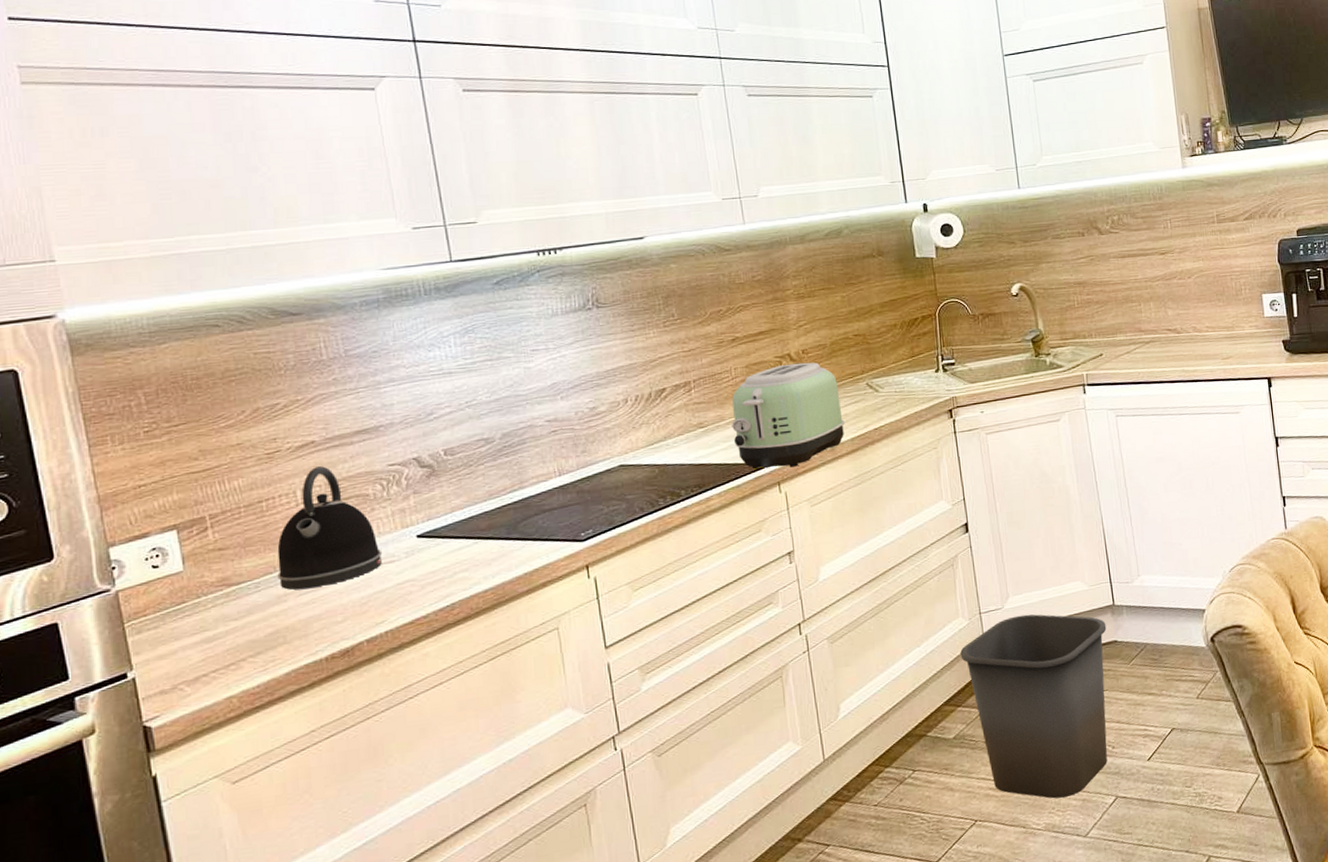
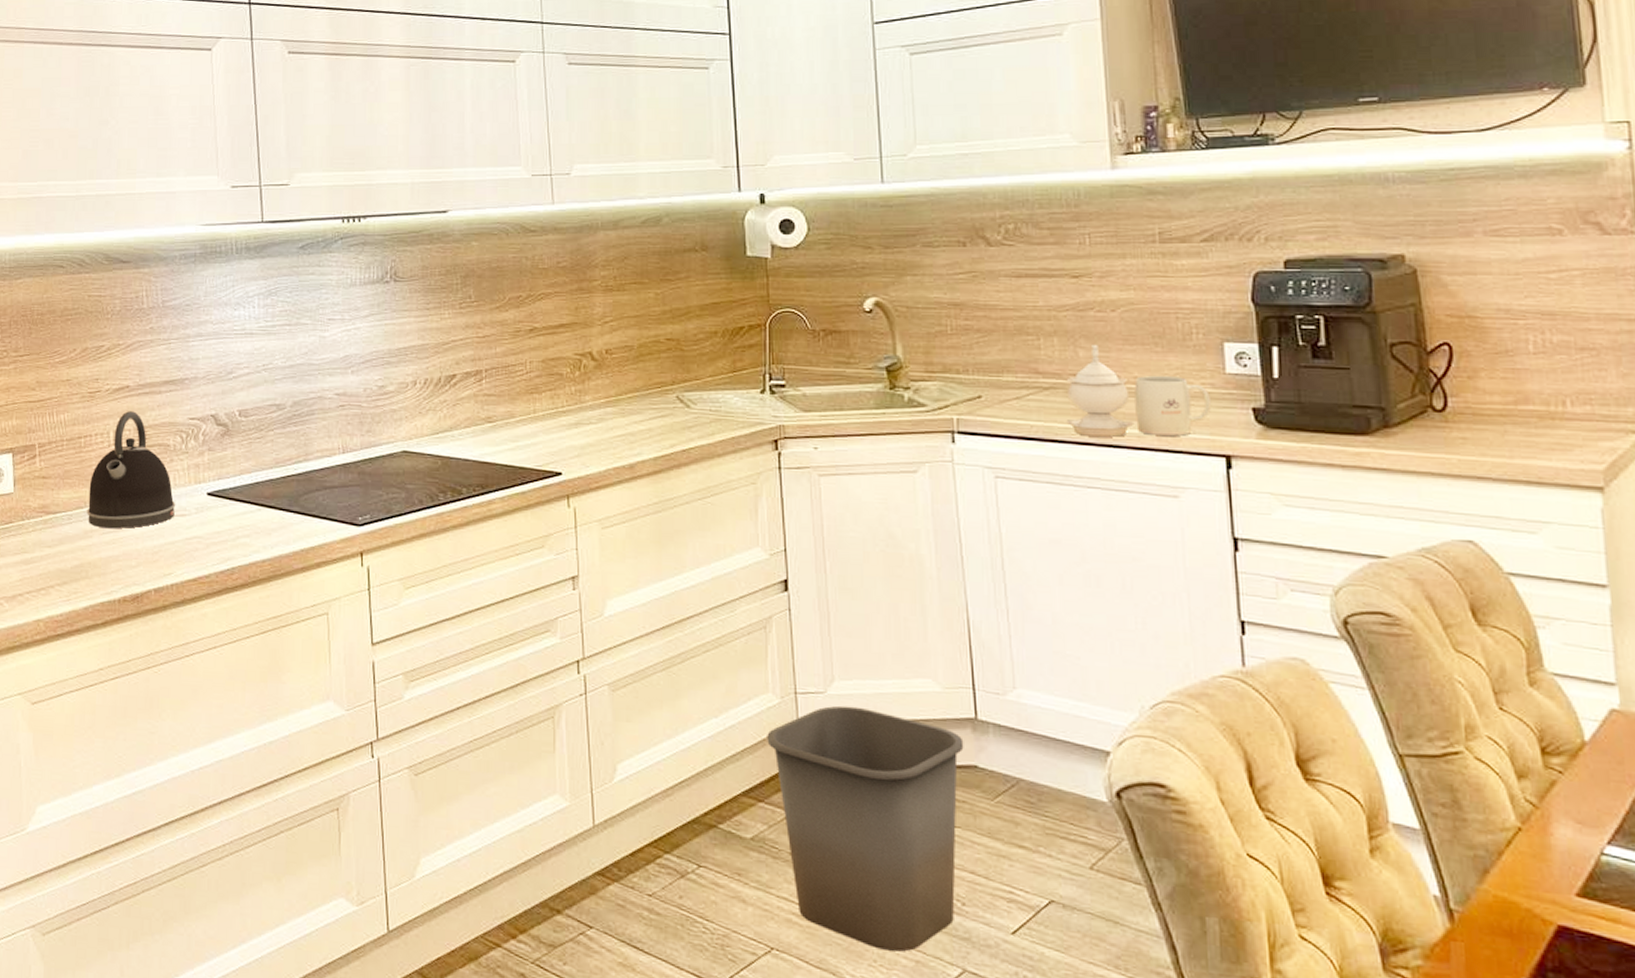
toaster: present [731,362,846,469] -> none [522,363,649,481]
sugar bowl: none [1160,304,1208,376] -> present [1066,344,1134,437]
mug: none [1206,323,1257,369] -> present [1133,375,1212,436]

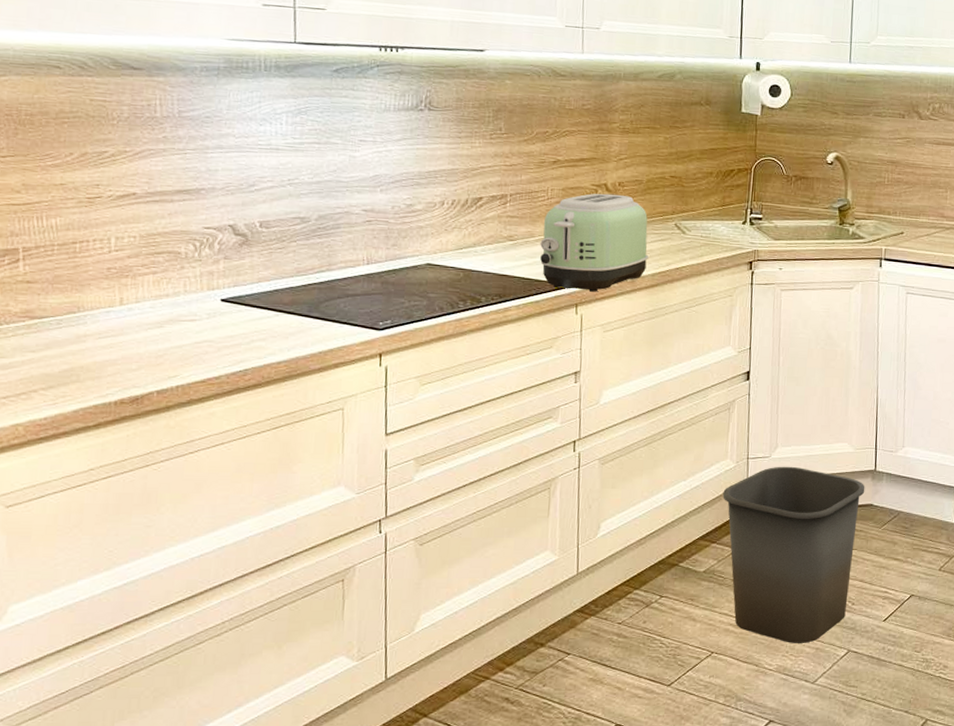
kettle: present [87,411,176,529] -> none [80,218,186,334]
toaster: none [522,363,649,481] -> present [540,193,649,292]

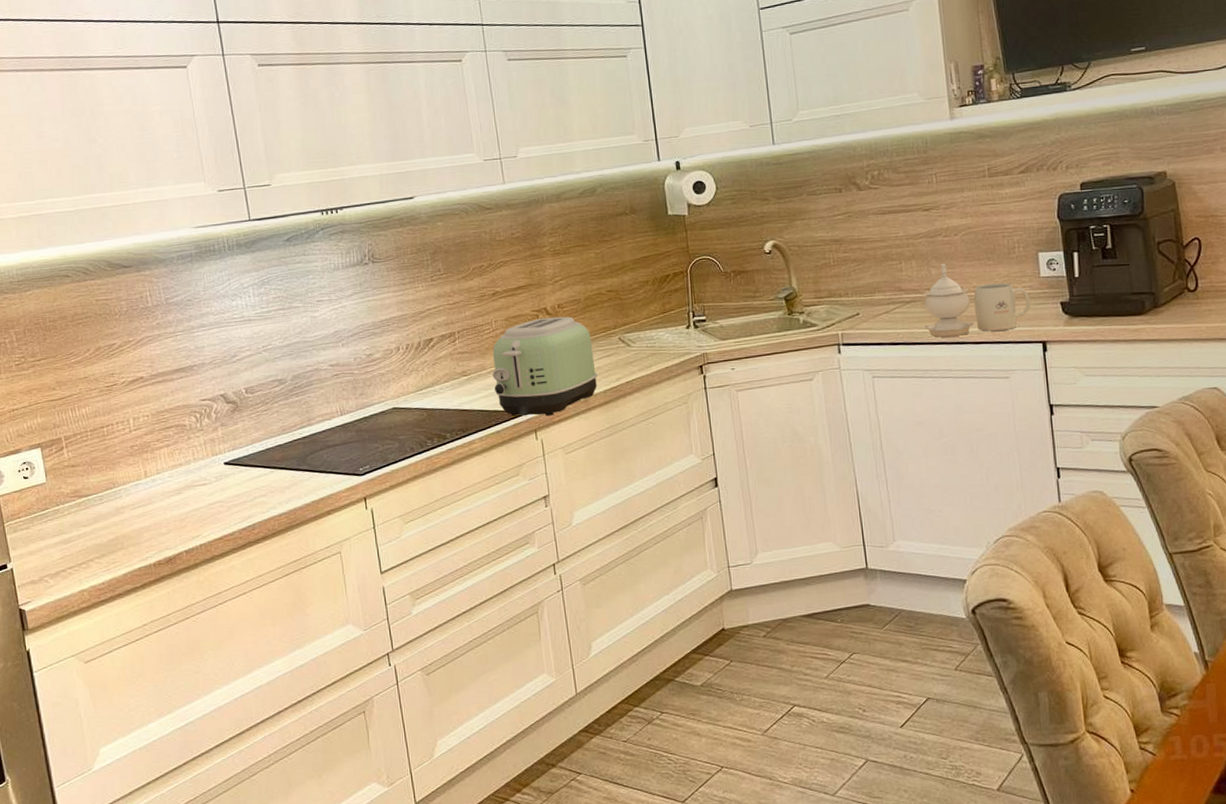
waste bin: present [723,466,865,643] -> none [708,571,859,755]

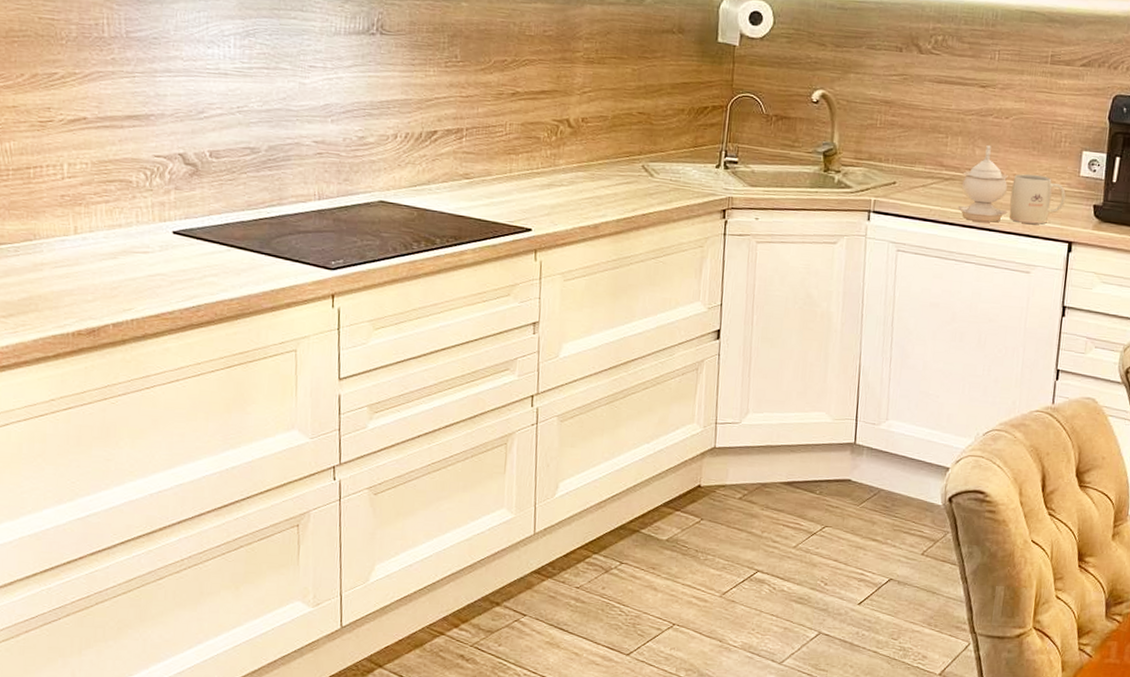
toaster: present [492,316,599,416] -> none [497,129,614,237]

